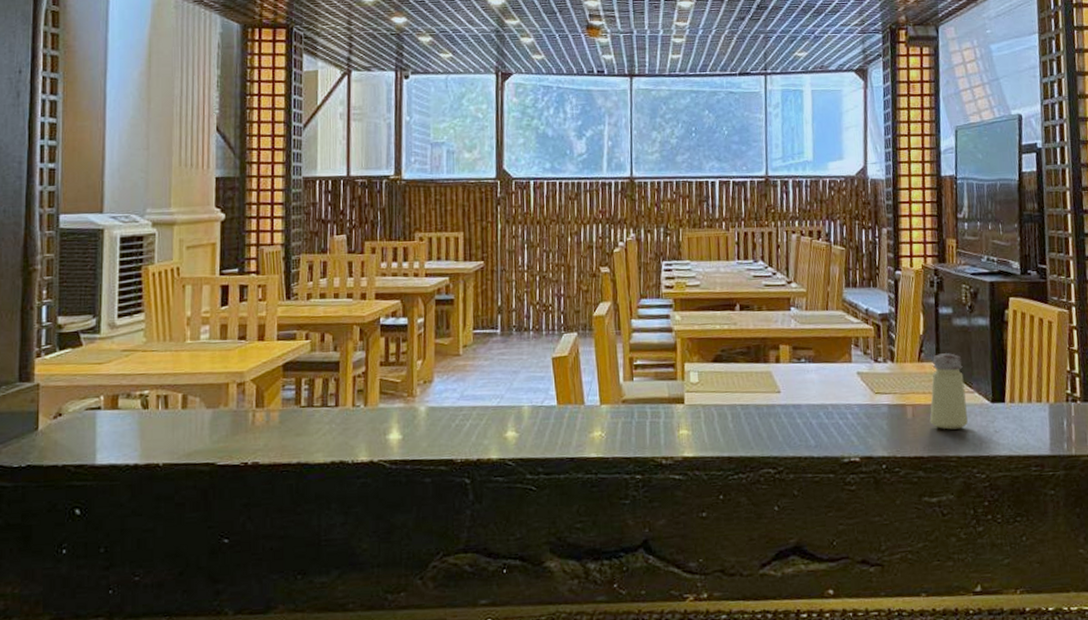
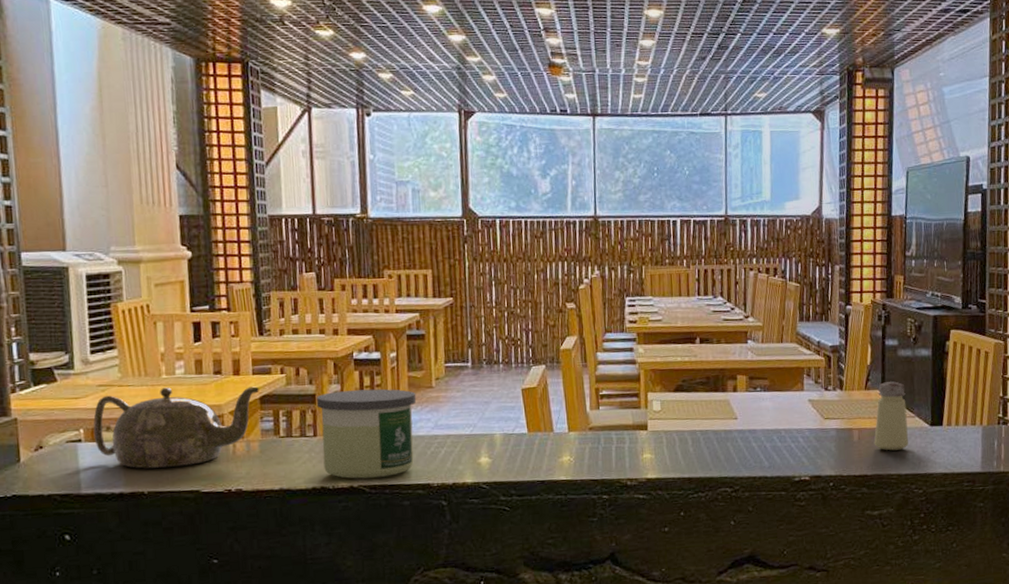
teapot: none [113,352,283,439] -> present [93,386,259,469]
candle: none [340,356,443,453] -> present [316,389,417,479]

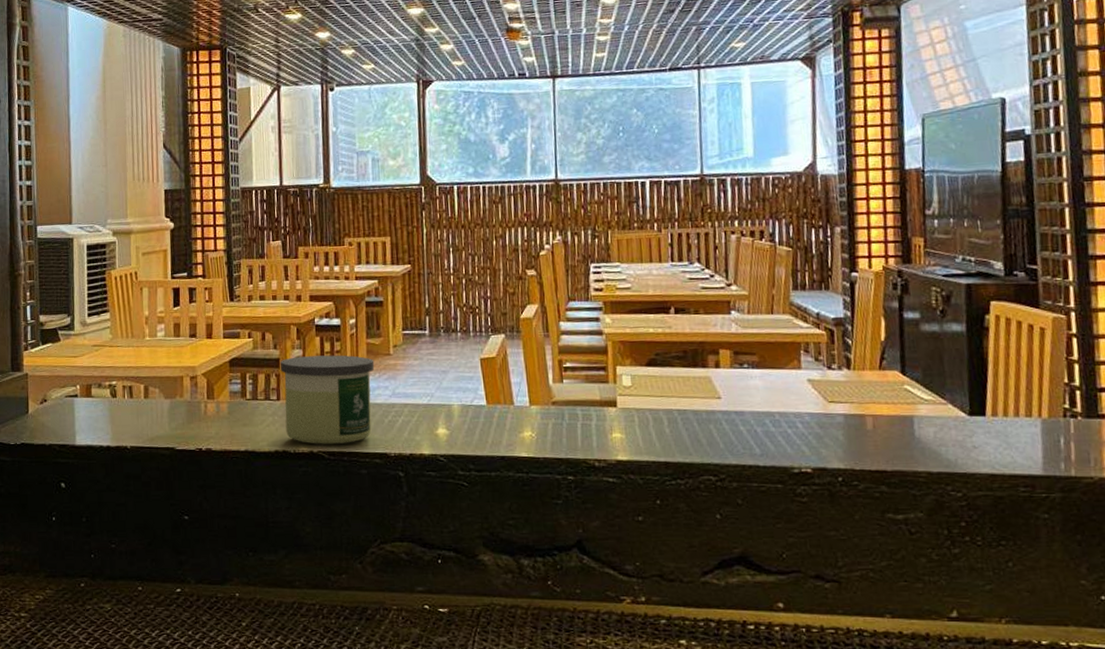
teapot: present [93,386,259,469] -> none [87,349,229,425]
saltshaker: present [874,381,908,451] -> none [893,361,940,443]

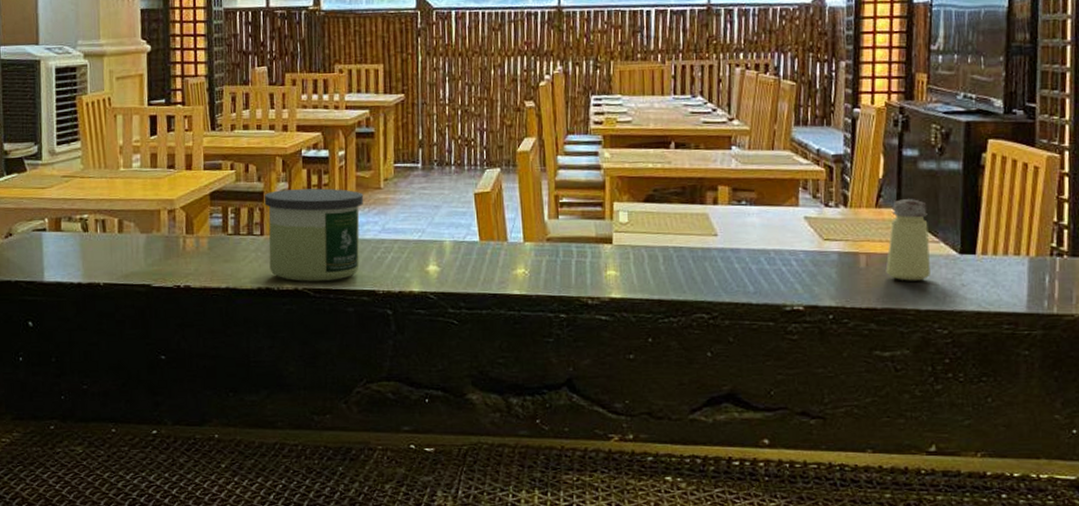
saltshaker: none [893,361,940,443] -> present [885,199,930,281]

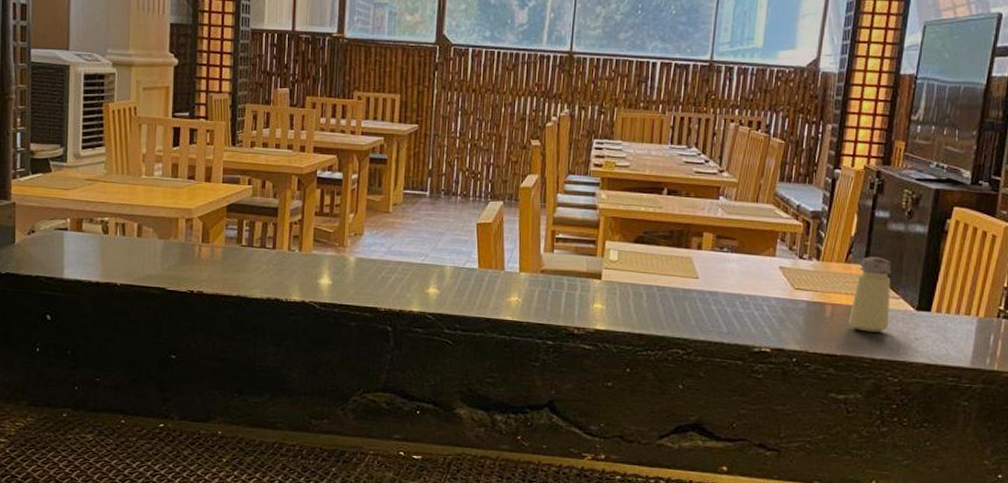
candle: present [264,188,364,281] -> none [278,207,373,296]

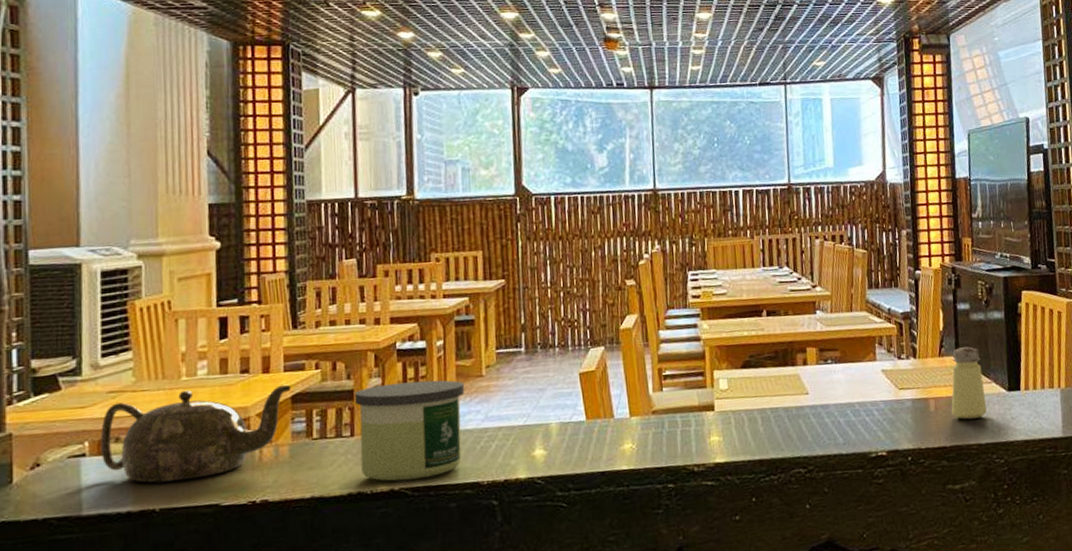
teapot: none [78,187,227,263] -> present [100,384,291,483]
candle: none [278,207,373,296] -> present [354,380,465,481]

